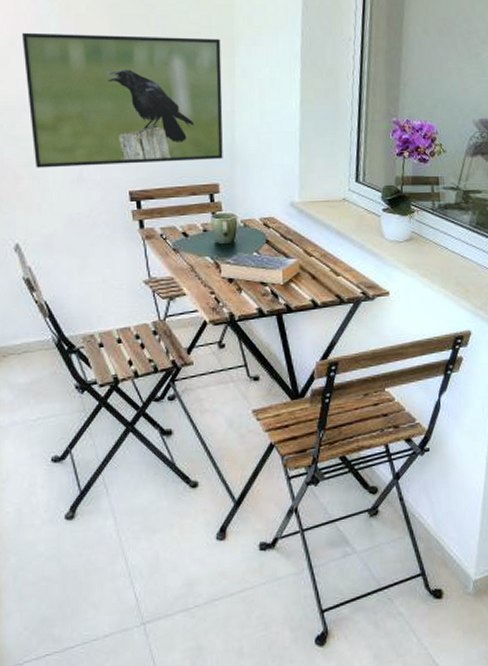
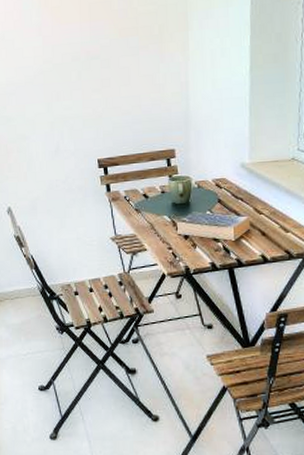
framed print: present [21,32,223,168] -> none [9,15,179,143]

